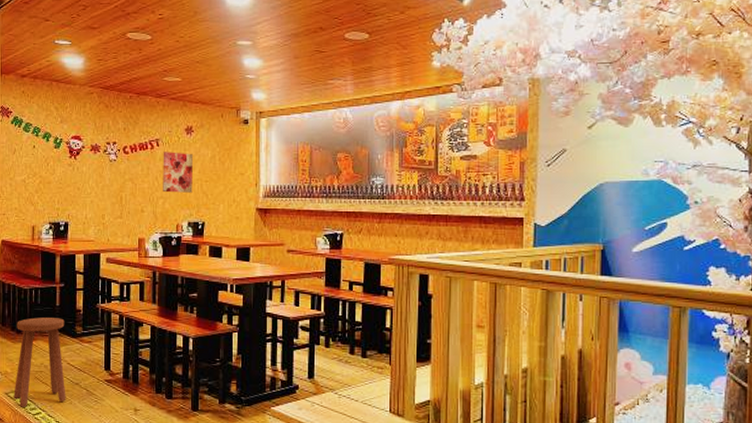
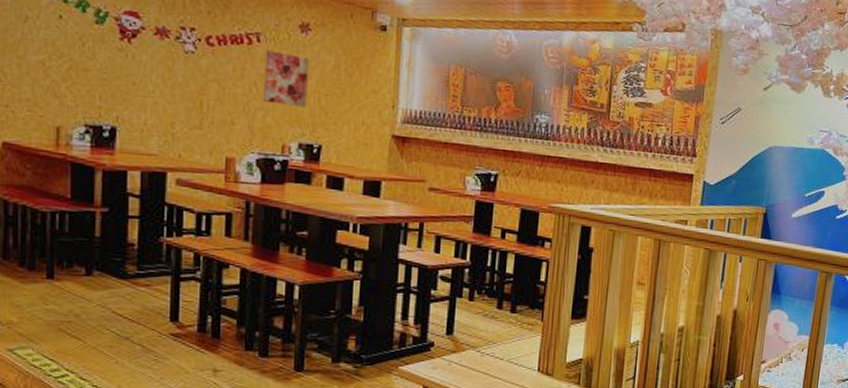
stool: present [13,317,66,407] -> none [22,250,110,368]

